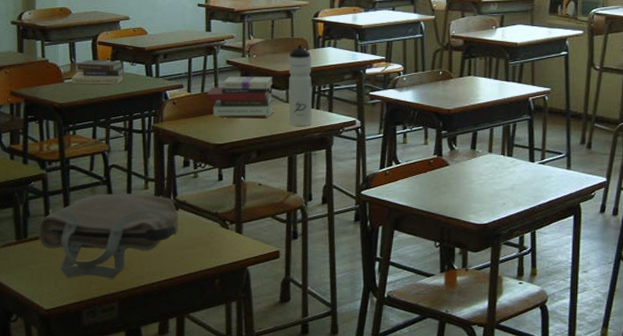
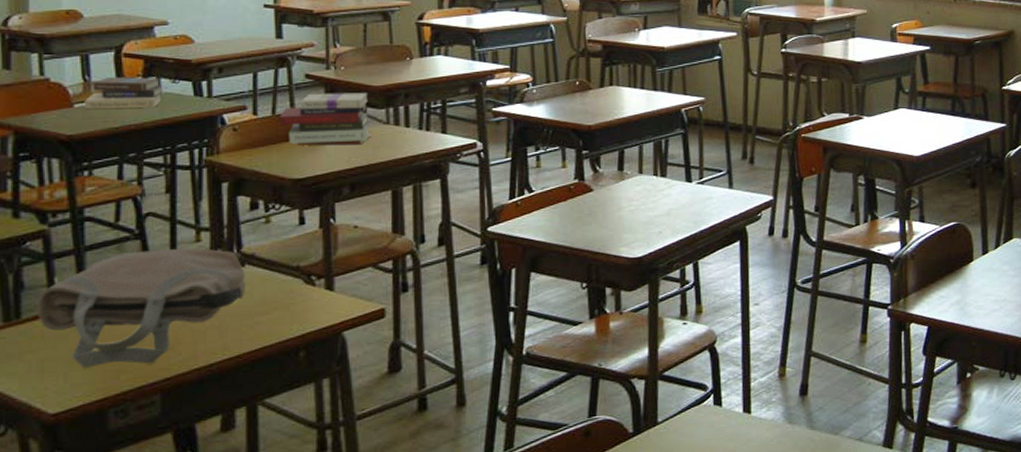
water bottle: present [288,45,312,126] -> none [387,53,421,152]

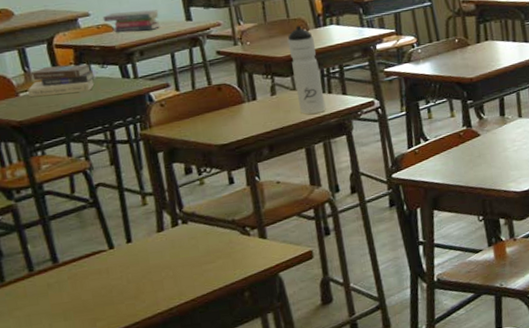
tote bag: present [36,248,245,368] -> none [16,211,192,319]
books: none [182,24,246,47] -> present [102,10,161,33]
books: present [278,92,371,145] -> none [198,63,281,115]
water bottle: none [387,53,421,152] -> present [287,25,326,115]

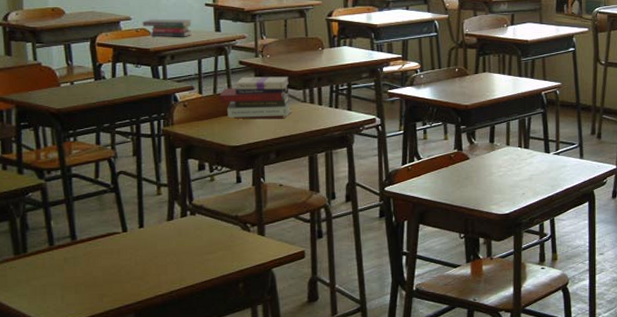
books: present [27,64,95,98] -> none [69,62,129,89]
books: none [198,63,281,115] -> present [219,76,292,119]
water bottle: present [287,25,326,115] -> none [304,44,331,125]

